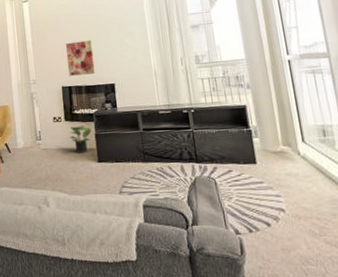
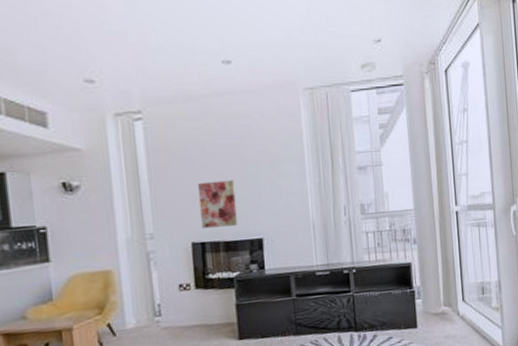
potted plant: present [69,126,92,153] -> none [201,294,231,330]

